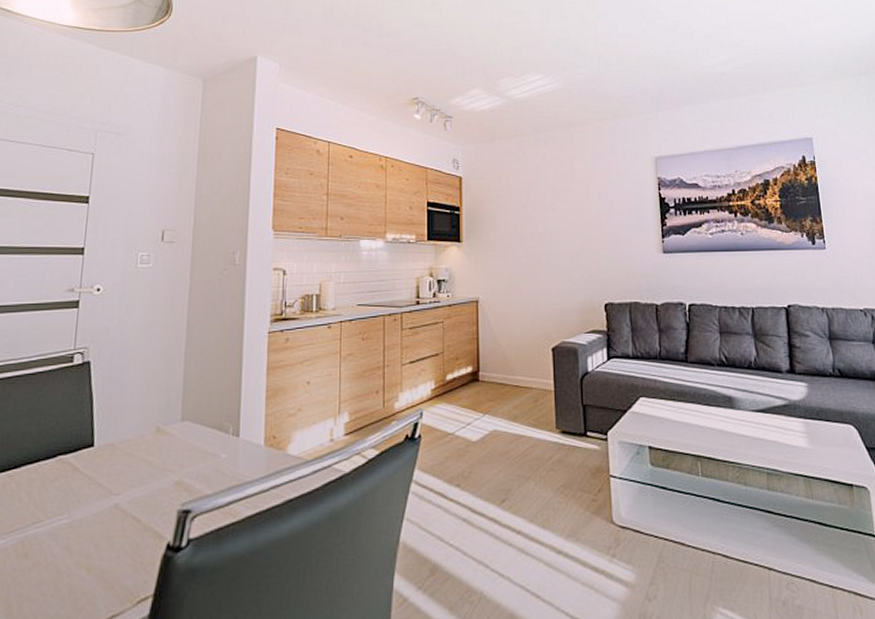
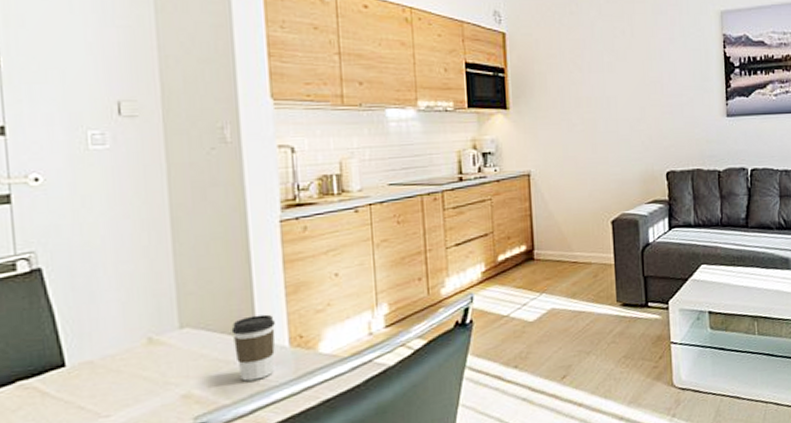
coffee cup: none [220,414,255,475] -> present [231,314,275,381]

